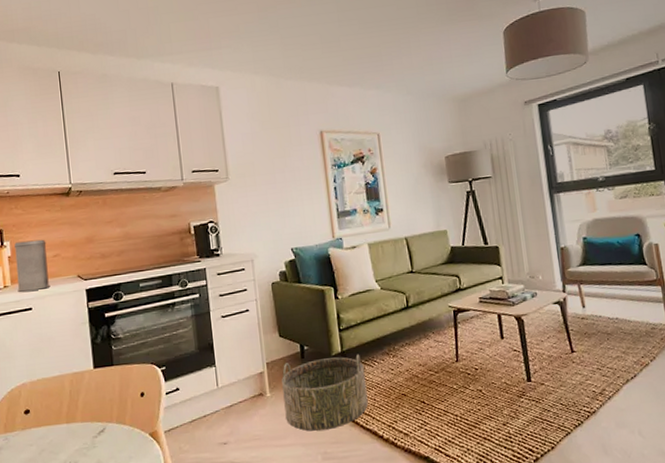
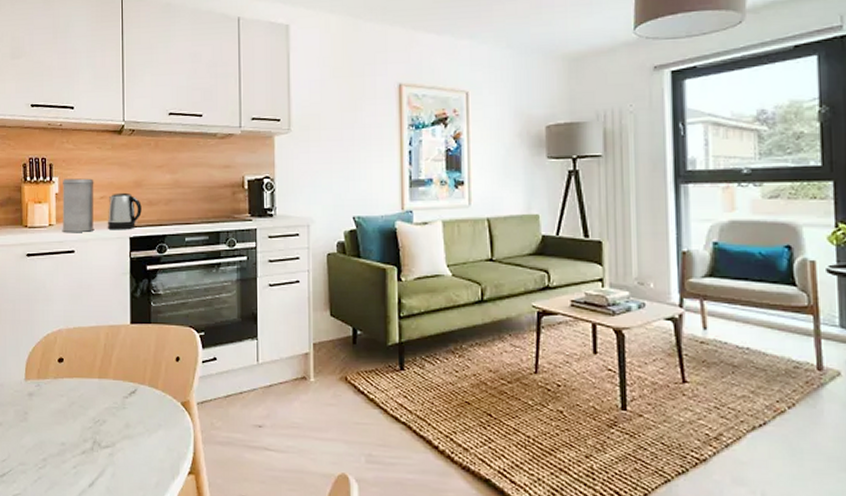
kettle: none [61,248,96,285] -> present [107,192,142,230]
basket: present [282,353,368,431] -> none [328,347,425,429]

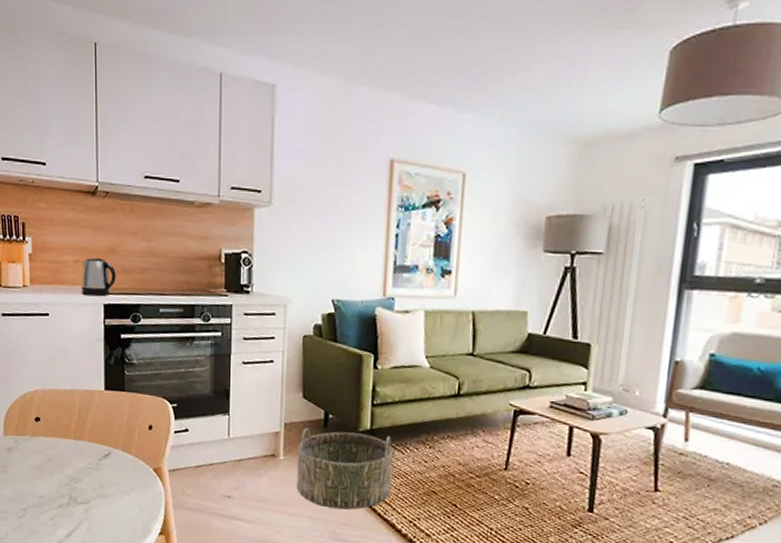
canister: present [62,178,95,233] -> none [36,239,69,297]
basket: none [328,347,425,429] -> present [297,428,394,510]

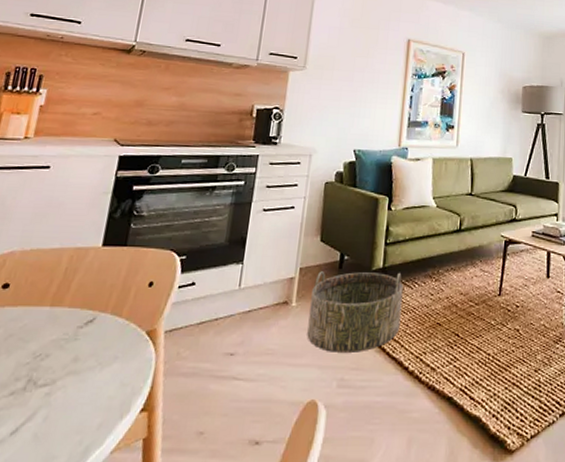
kettle: present [81,257,116,297] -> none [94,110,140,148]

